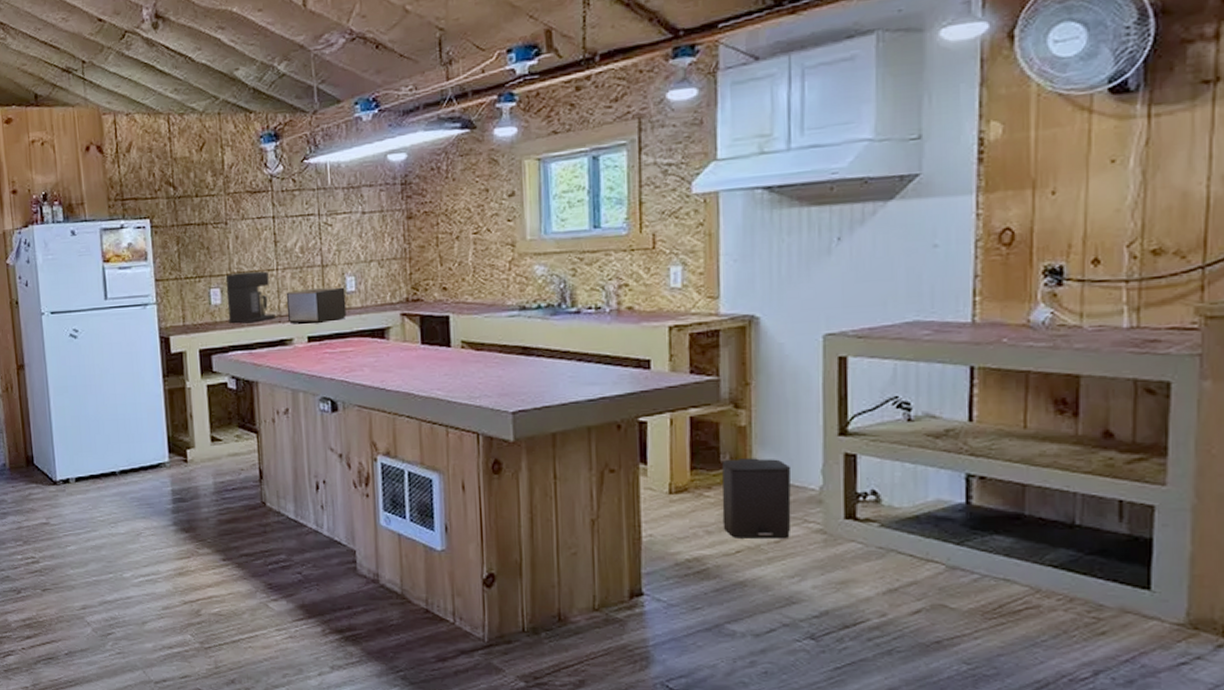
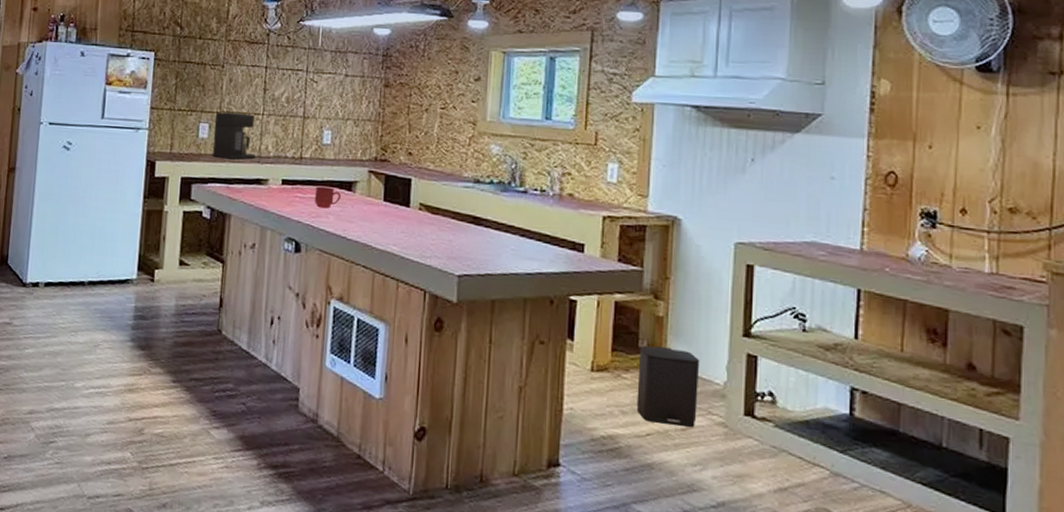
toaster: present [286,287,347,325] -> none [266,136,322,170]
mug: none [345,337,375,361] -> present [314,186,342,209]

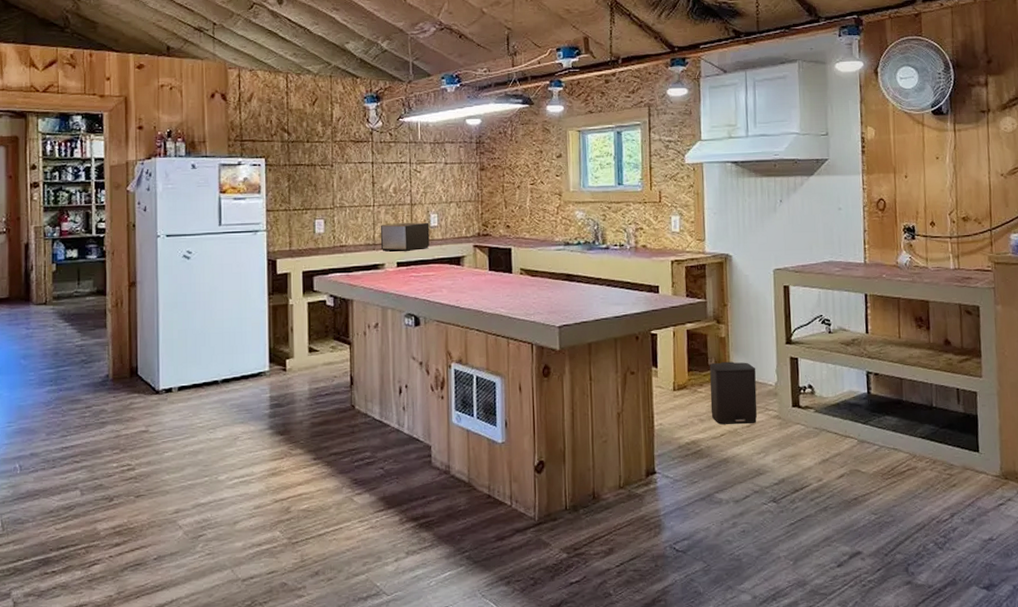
coffee maker: present [212,112,255,160] -> none [329,207,370,250]
toaster: none [266,136,322,170] -> present [380,222,430,252]
mug: present [314,186,342,209] -> none [427,264,452,284]

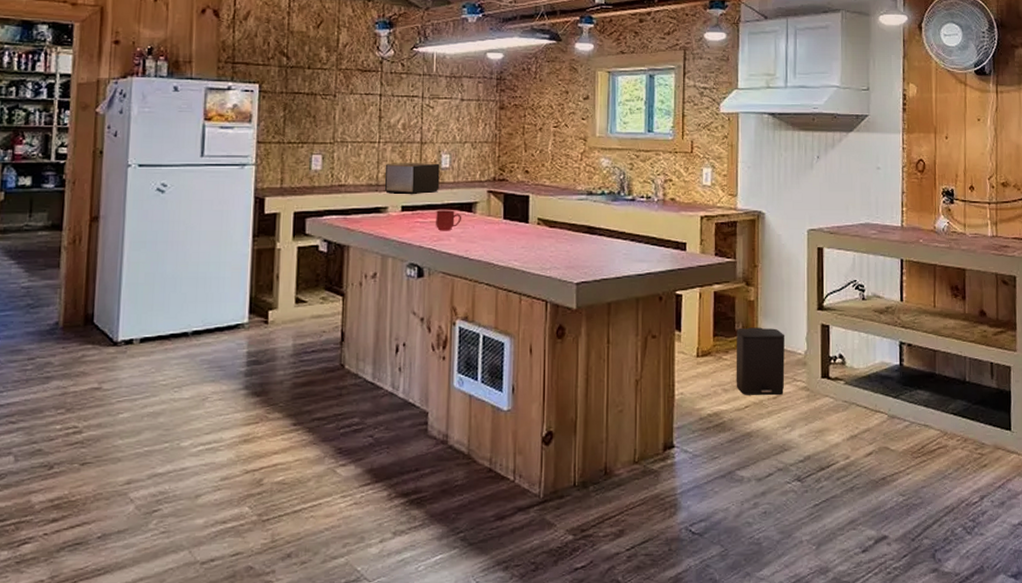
mug: none [427,264,452,284] -> present [435,210,462,231]

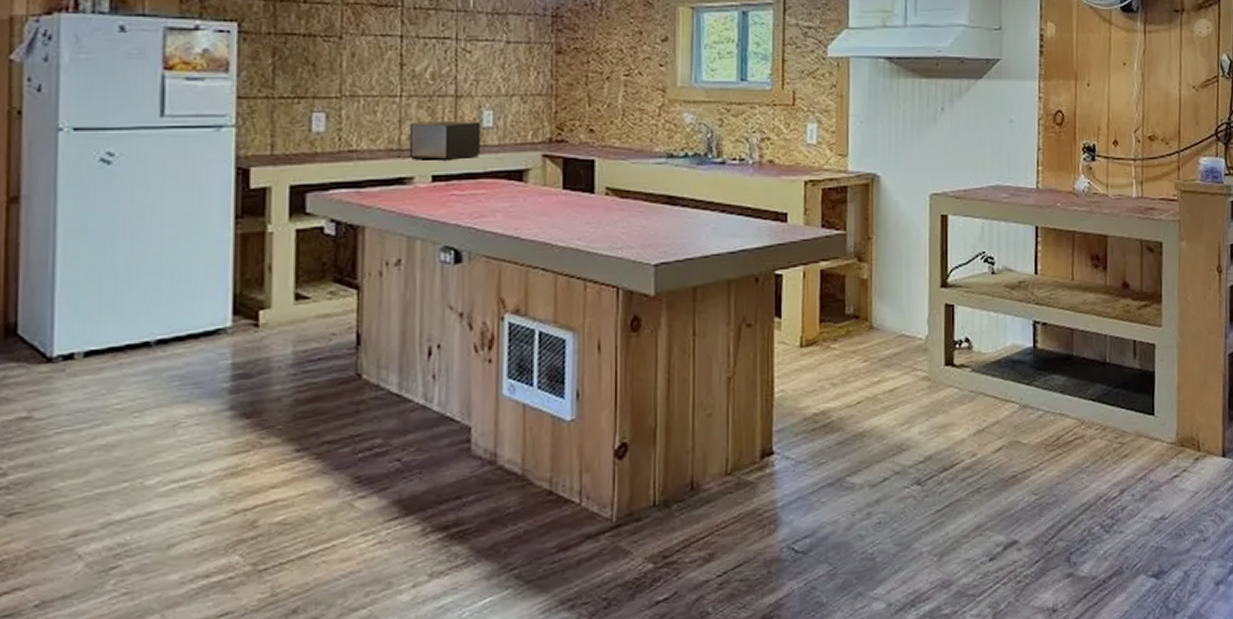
mug: present [435,210,462,231] -> none [475,179,511,206]
pedal bin: present [736,327,785,395] -> none [846,310,904,390]

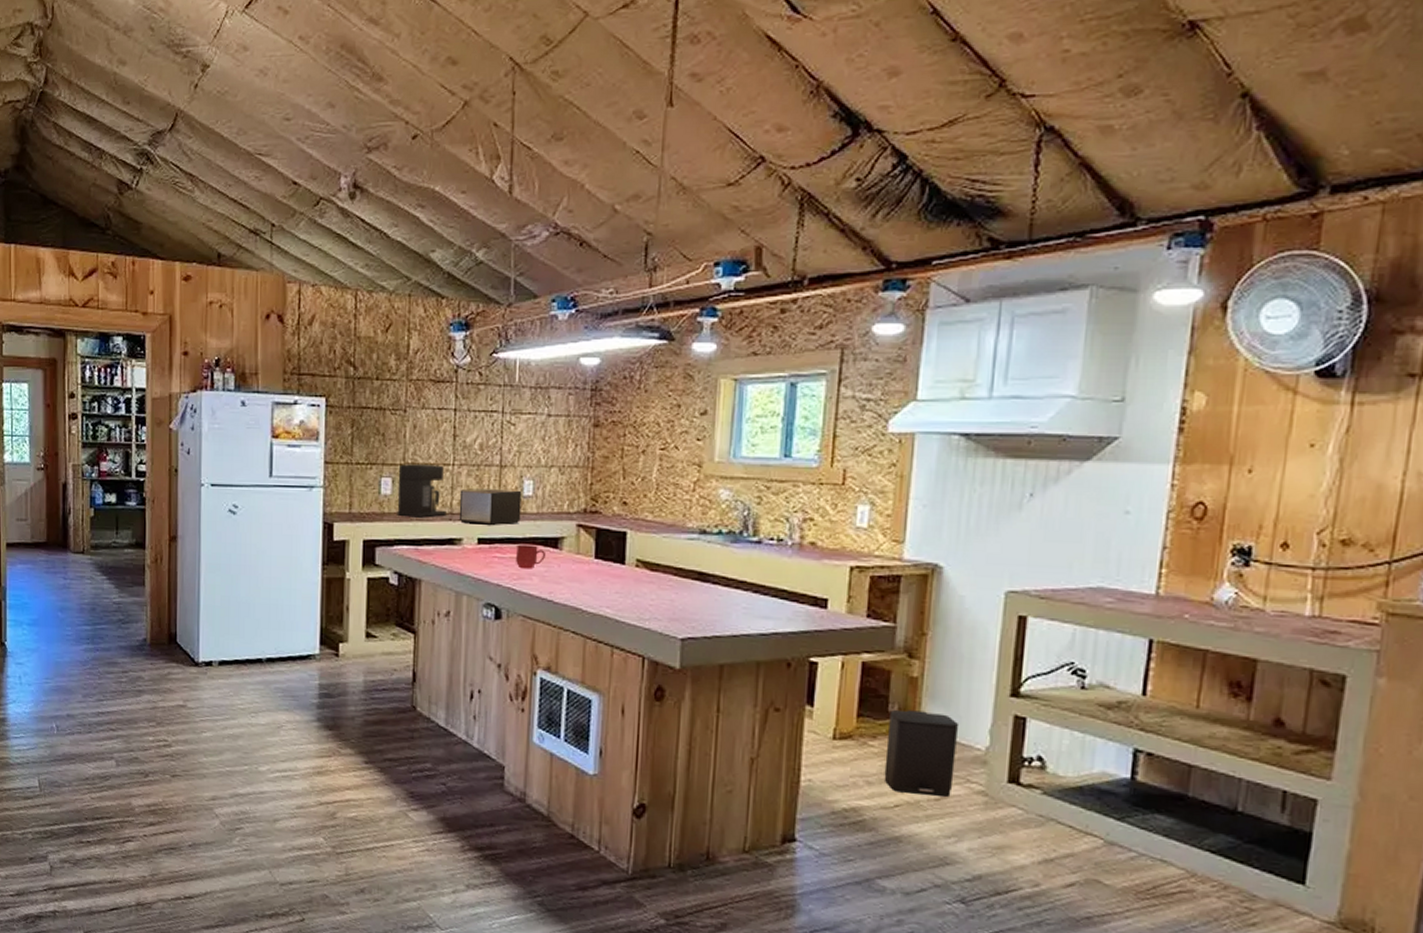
coffee maker: none [333,97,394,157] -> present [397,464,446,518]
mug: none [475,179,511,206] -> present [515,544,546,569]
pedal bin: none [846,310,904,390] -> present [884,710,960,797]

